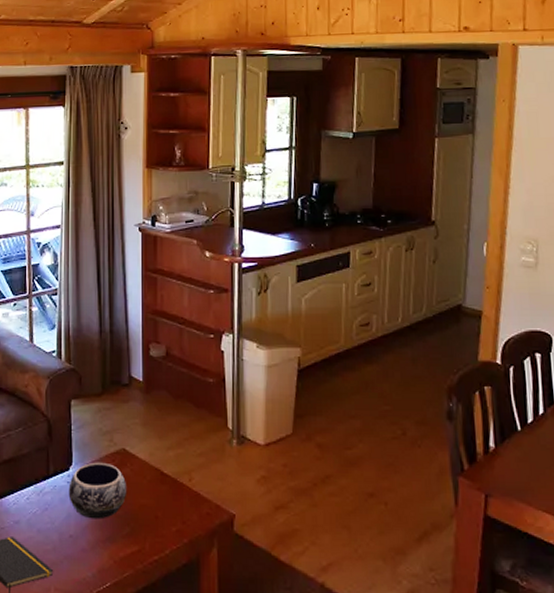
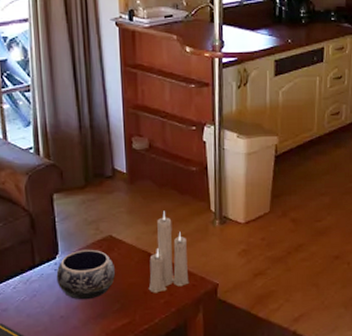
candle: none [160,425,204,519] -> present [148,210,190,293]

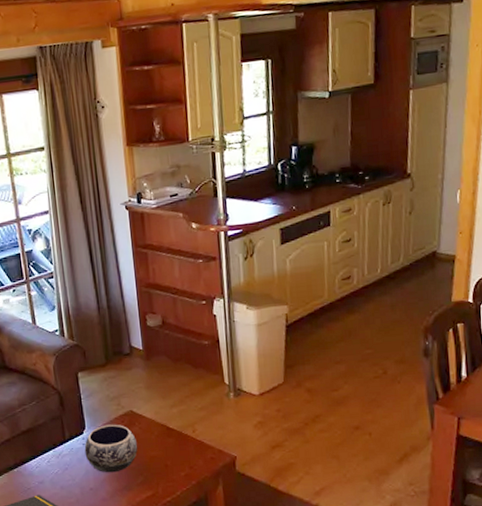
candle: present [148,210,190,293] -> none [168,385,208,466]

